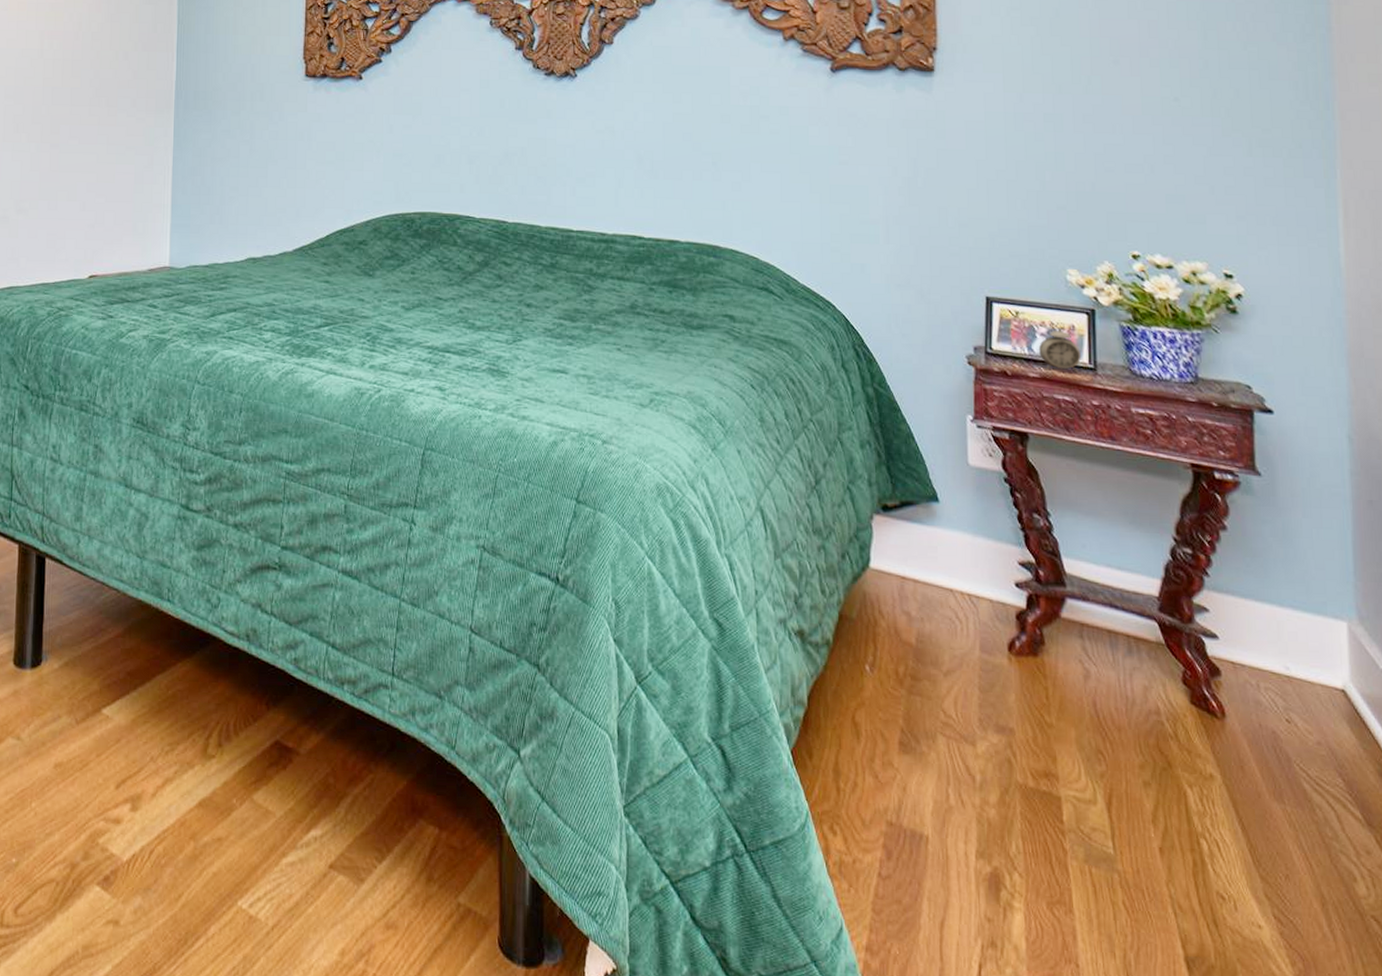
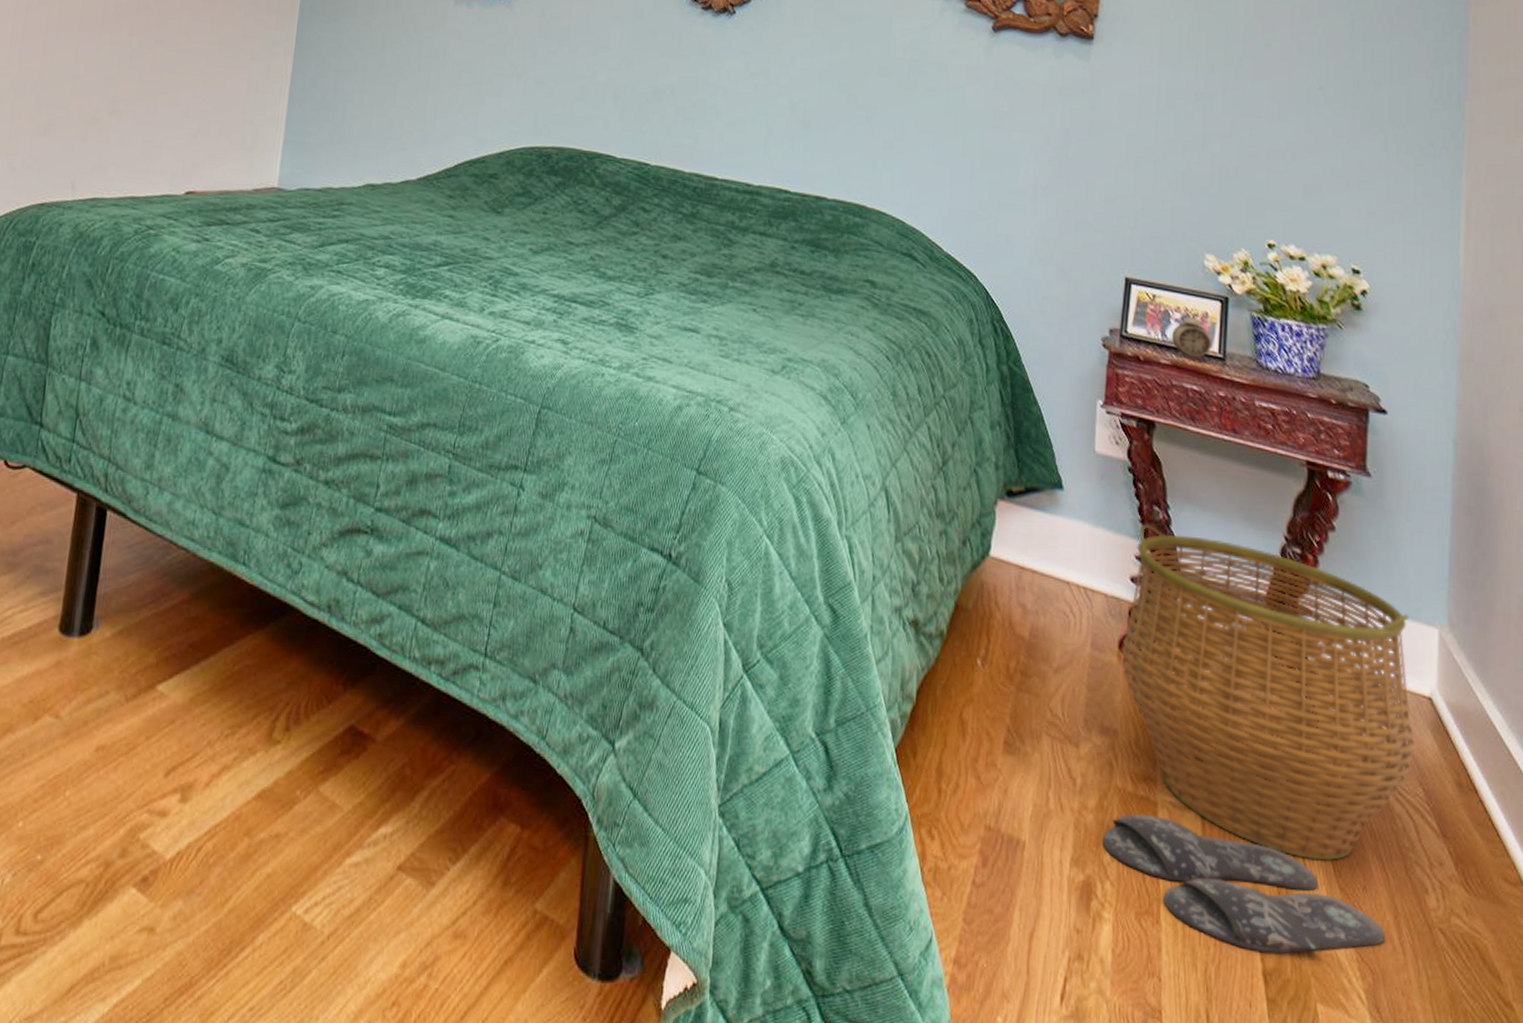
slippers: none [1007,808,1314,941] -> present [1103,813,1386,954]
basket: none [1012,531,1332,851] -> present [1121,524,1416,861]

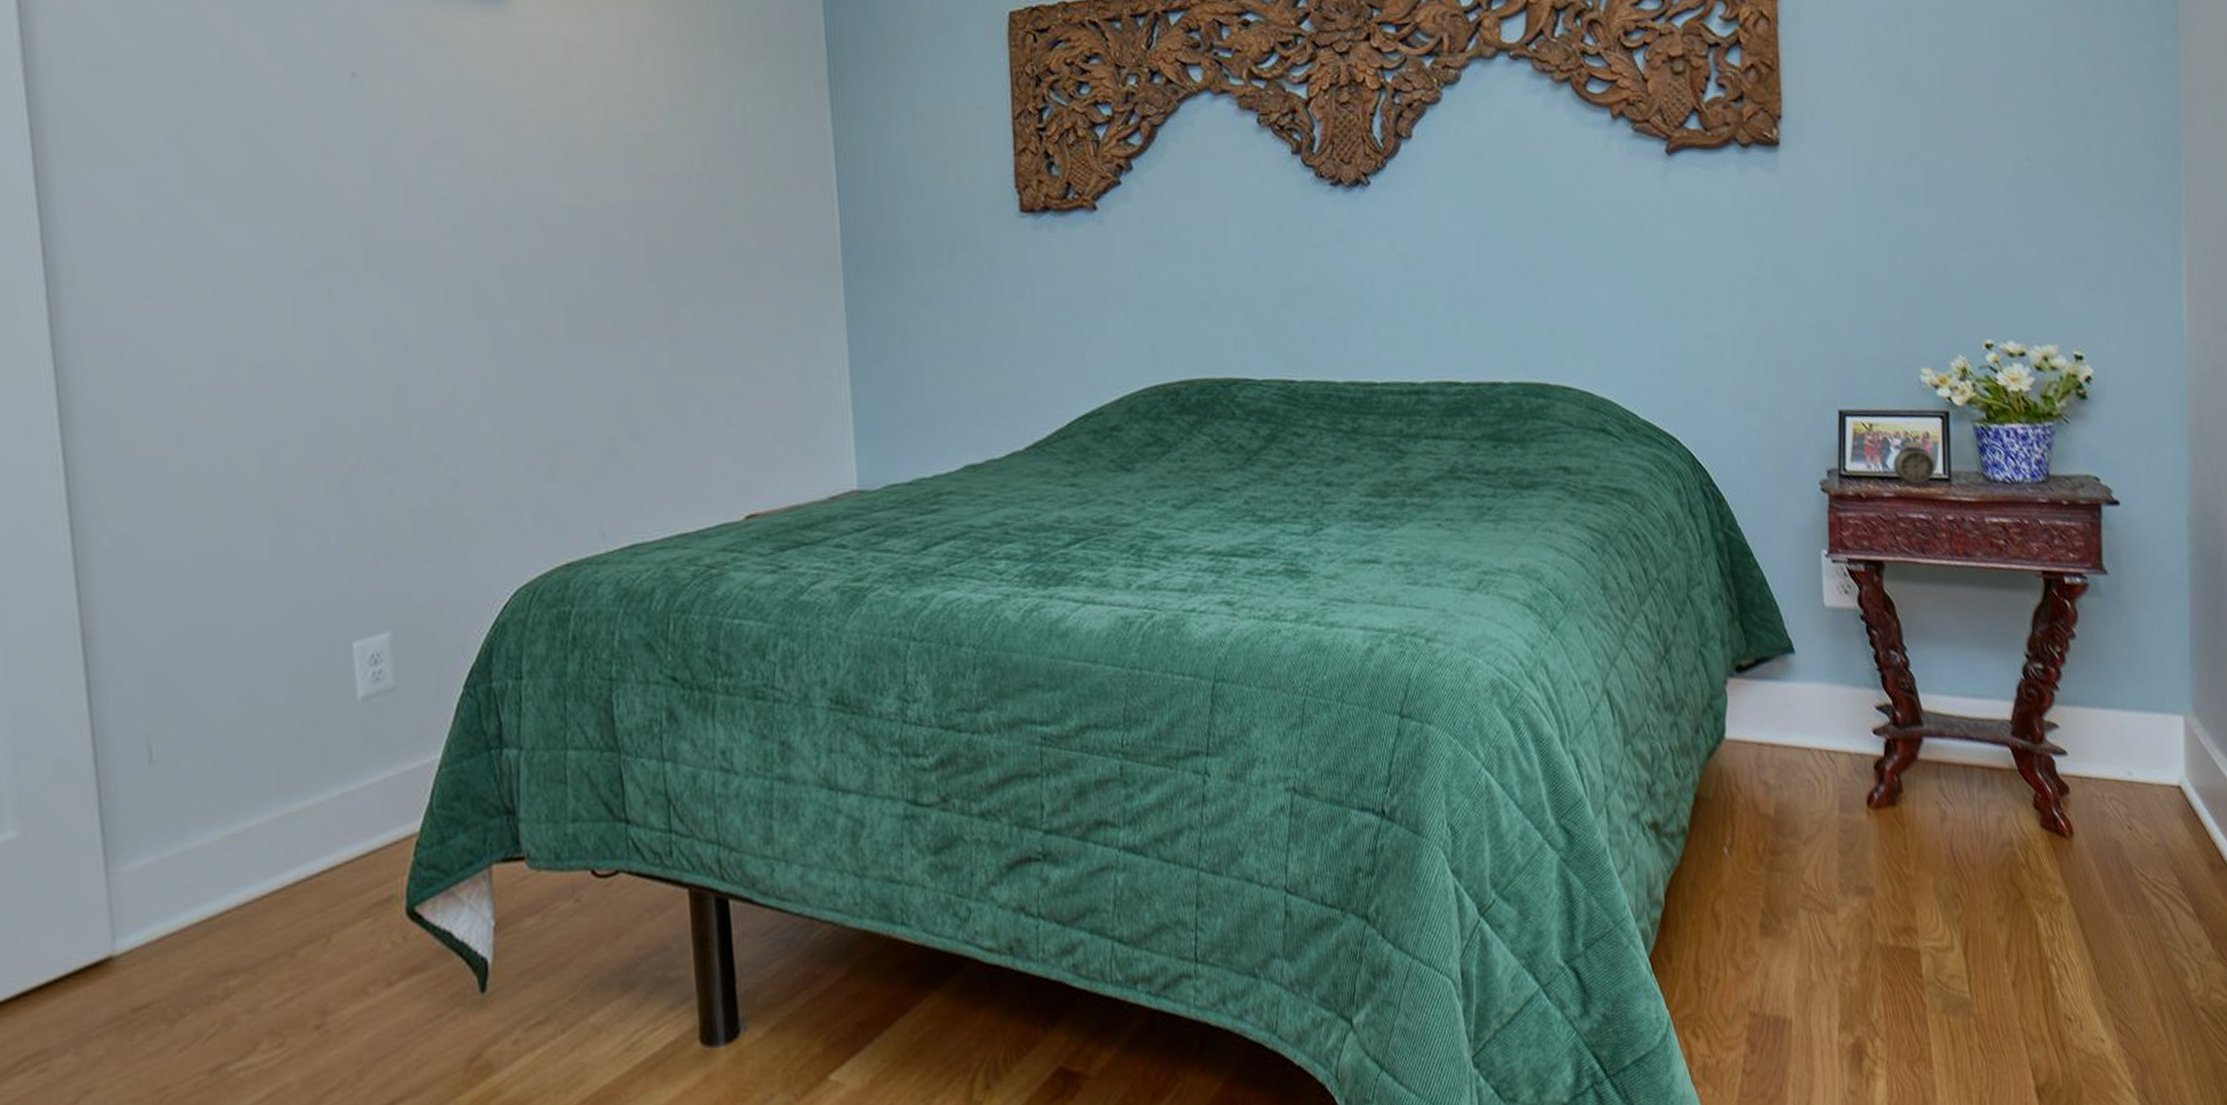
slippers: present [1103,813,1386,954] -> none [1869,963,2150,1071]
basket: present [1121,524,1416,861] -> none [1871,671,2168,971]

